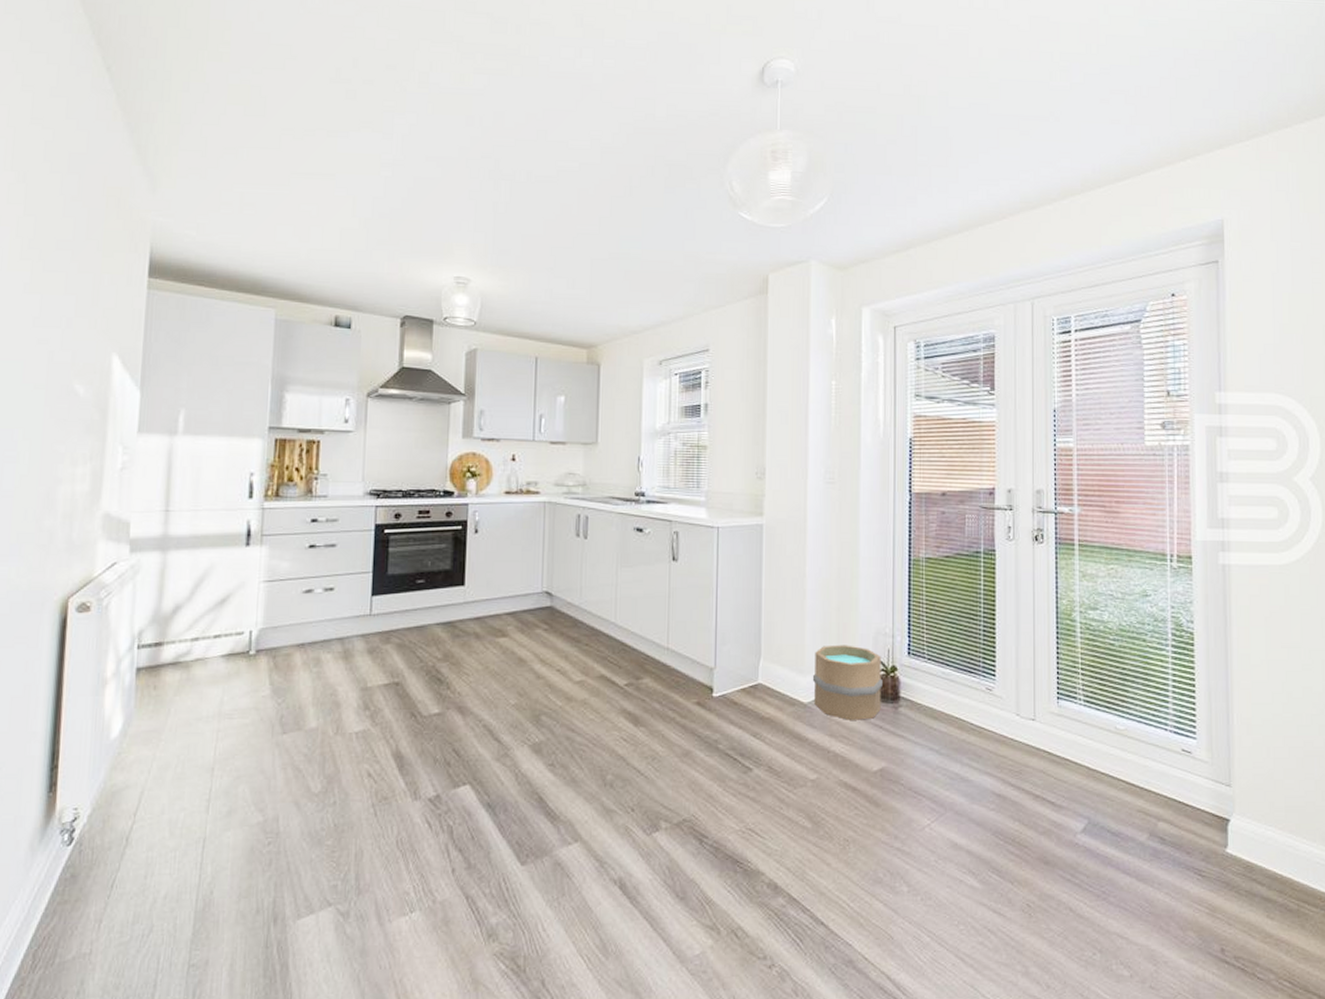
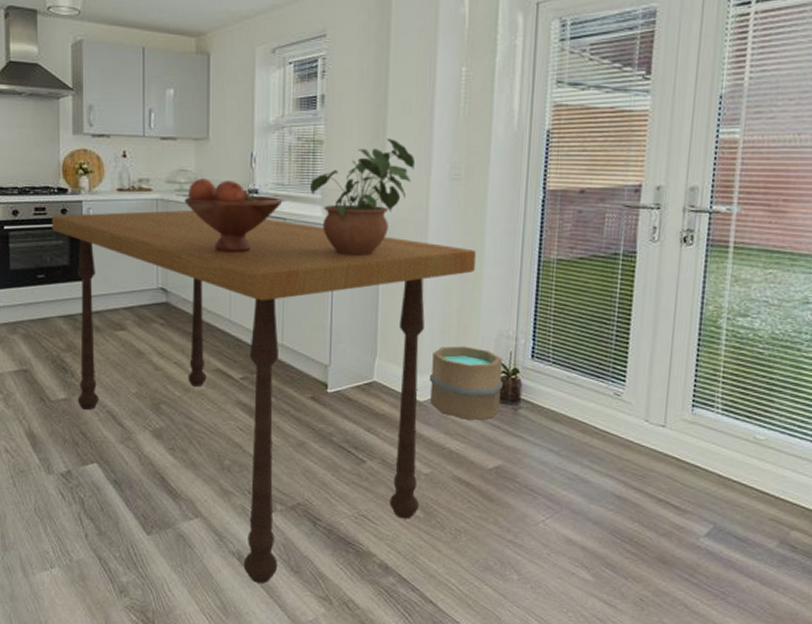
dining table: none [435,513,853,914] -> present [51,210,477,583]
fruit bowl: none [572,482,667,554] -> present [184,179,282,252]
potted plant: none [694,445,793,556] -> present [309,138,416,256]

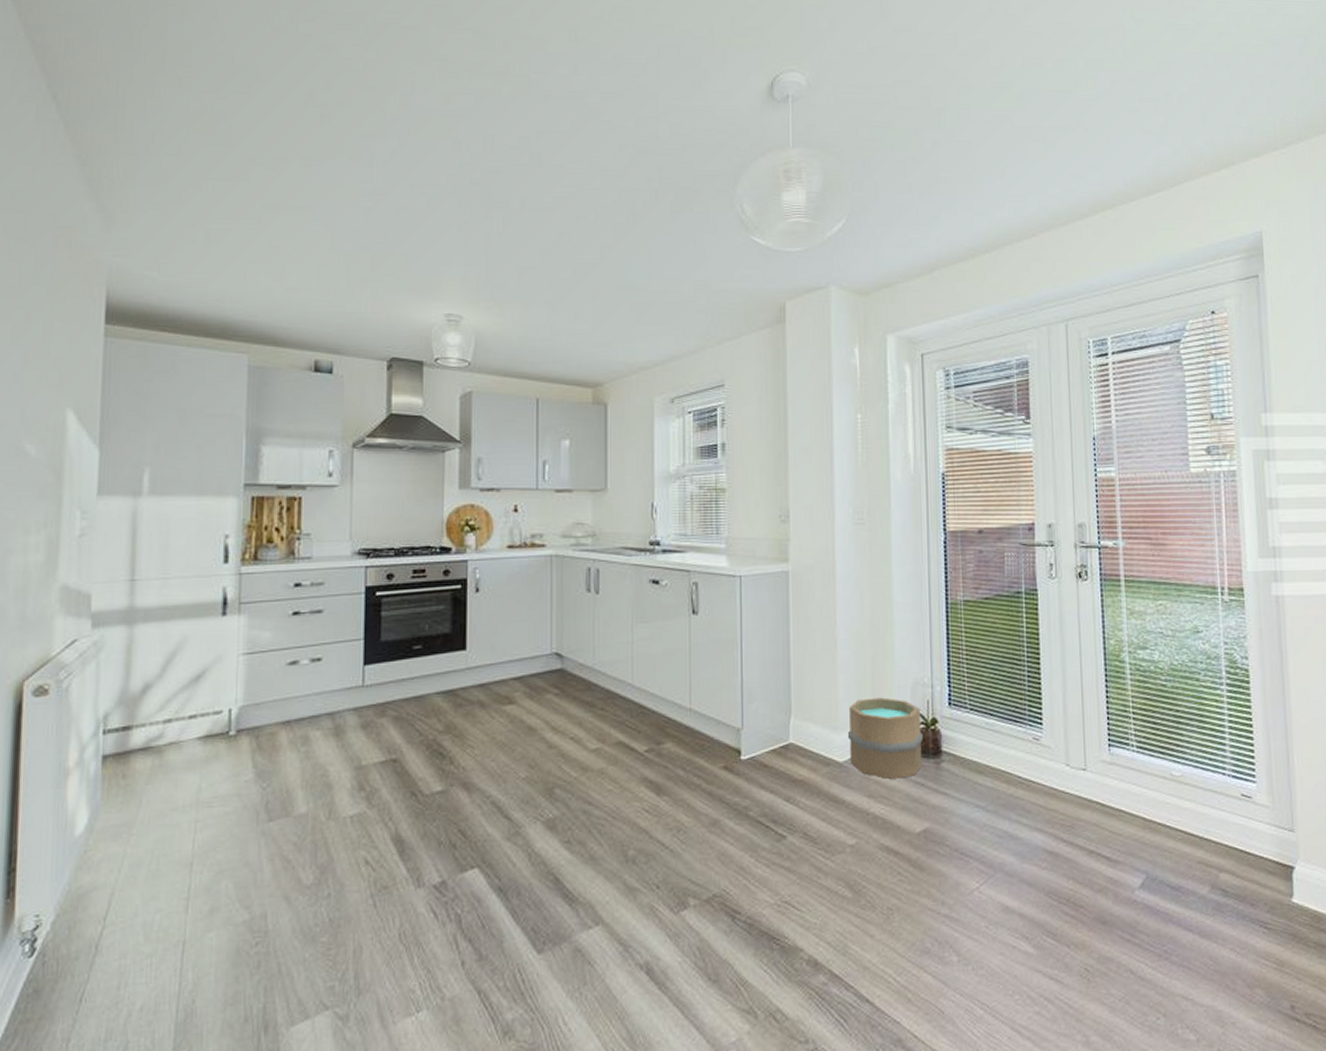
dining table: present [51,210,477,583] -> none [431,566,886,1001]
fruit bowl: present [184,179,282,252] -> none [581,532,685,610]
potted plant: present [309,138,416,256] -> none [713,485,819,607]

